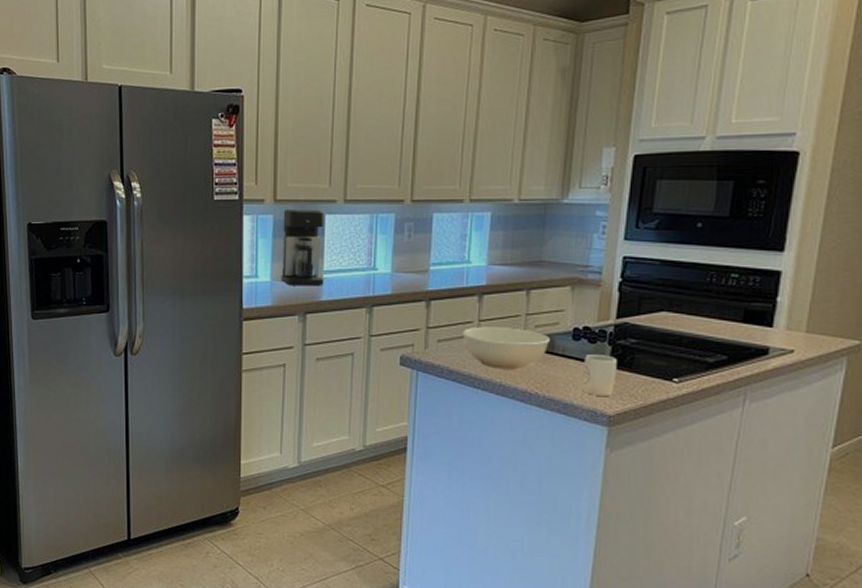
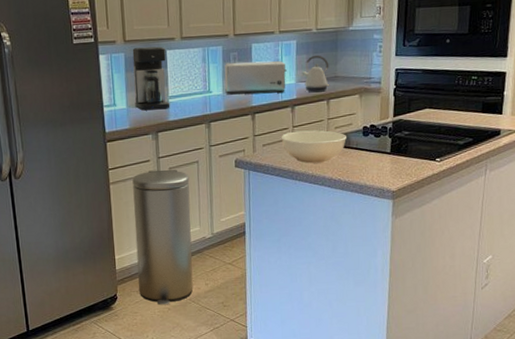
pedal bin: none [265,359,341,529] -> present [132,169,193,306]
toaster: none [395,234,476,276] -> present [224,60,287,95]
kettle: none [495,232,533,279] -> present [301,55,330,93]
mug: present [582,355,617,396] -> none [372,145,397,177]

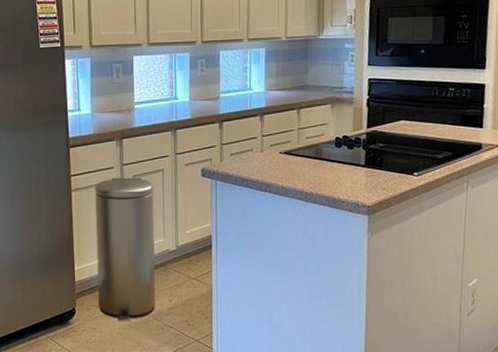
coffee maker: present [132,46,170,111] -> none [98,52,136,116]
toaster: present [224,60,287,95] -> none [191,68,256,102]
bowl: present [281,130,346,164] -> none [249,140,318,175]
kettle: present [301,55,330,93] -> none [271,63,301,101]

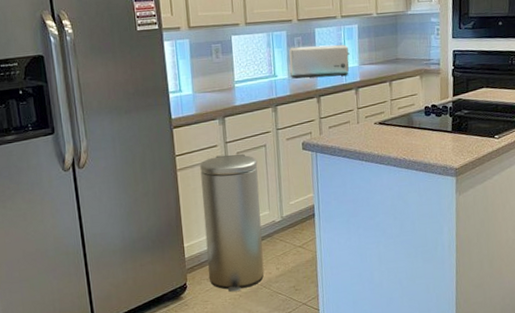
toaster: none [191,68,256,102] -> present [289,44,350,79]

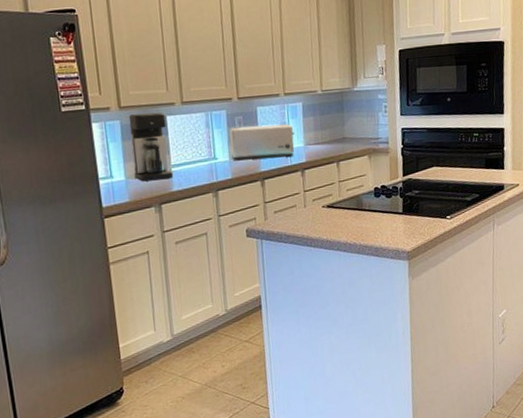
coffee maker: none [197,32,237,96] -> present [128,112,174,182]
pedal bin: present [200,154,264,293] -> none [135,244,209,395]

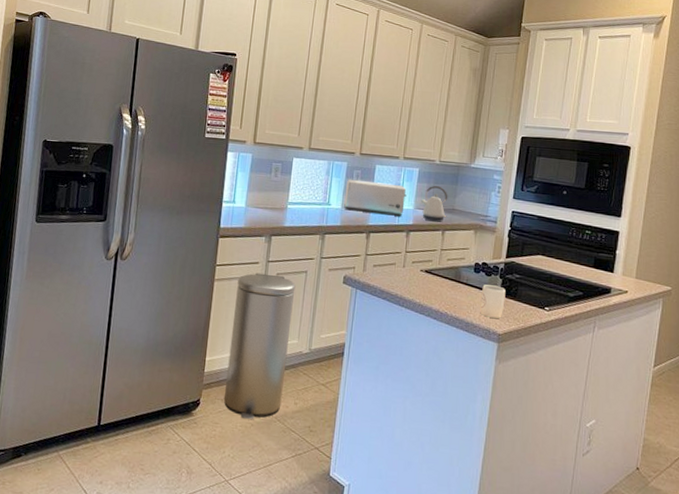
coffee maker: present [128,112,174,182] -> none [253,151,292,214]
pedal bin: none [135,244,209,395] -> present [223,273,296,420]
kettle: none [309,116,339,155] -> present [420,185,448,222]
mug: none [384,205,409,238] -> present [480,284,506,318]

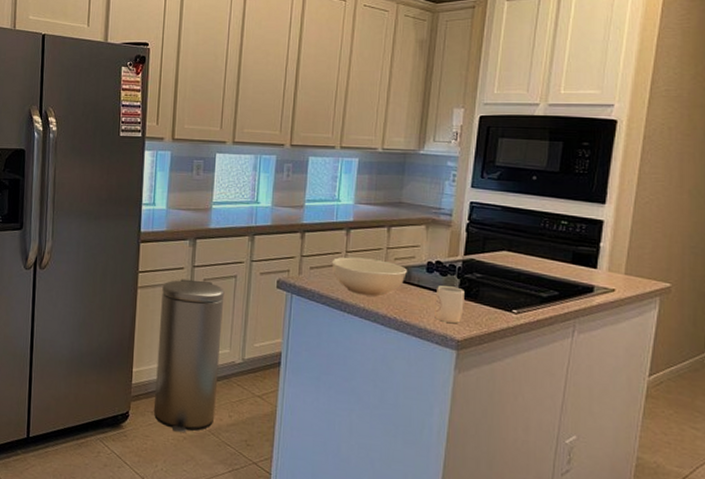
toaster: present [344,179,407,216] -> none [275,174,345,213]
bowl: none [392,256,458,294] -> present [331,257,407,297]
kettle: present [420,185,448,222] -> none [361,176,394,218]

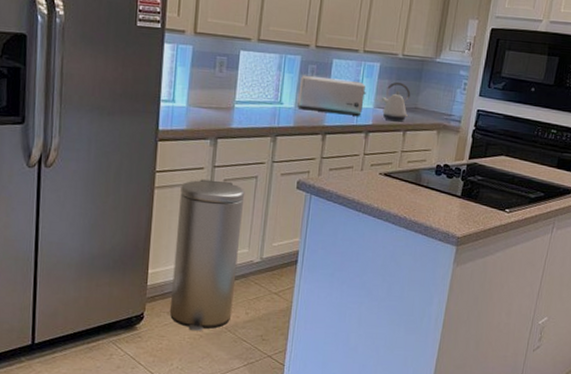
toaster: none [275,174,345,213] -> present [298,75,366,116]
bowl: present [331,257,407,297] -> none [350,159,418,198]
kettle: none [361,176,394,218] -> present [381,81,411,122]
mug: present [435,286,465,323] -> none [440,187,467,221]

